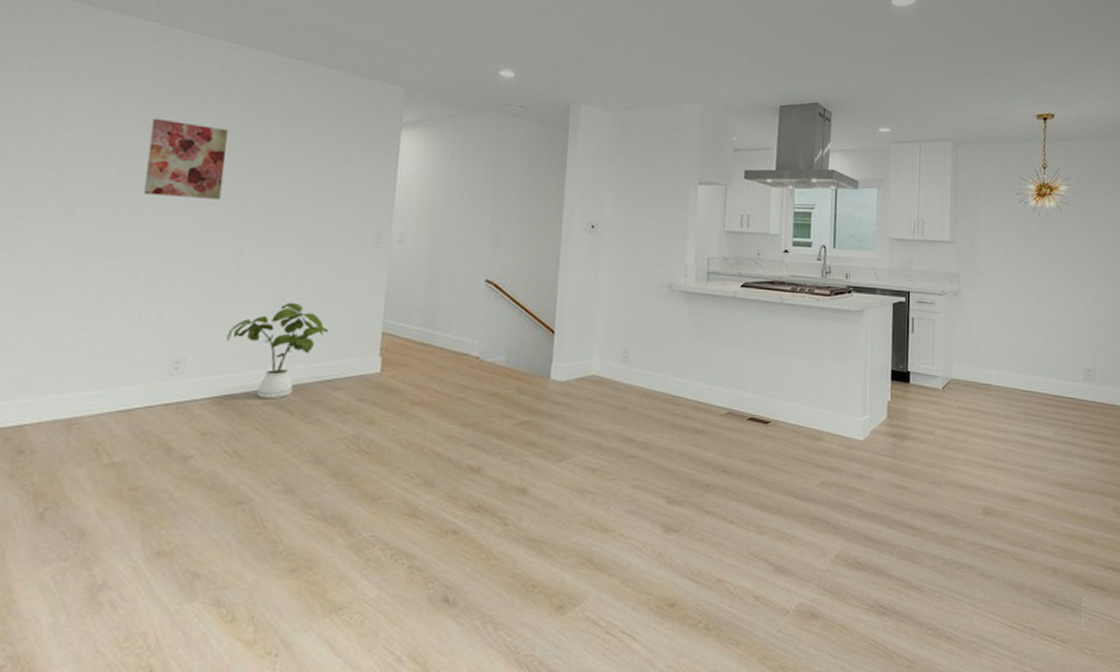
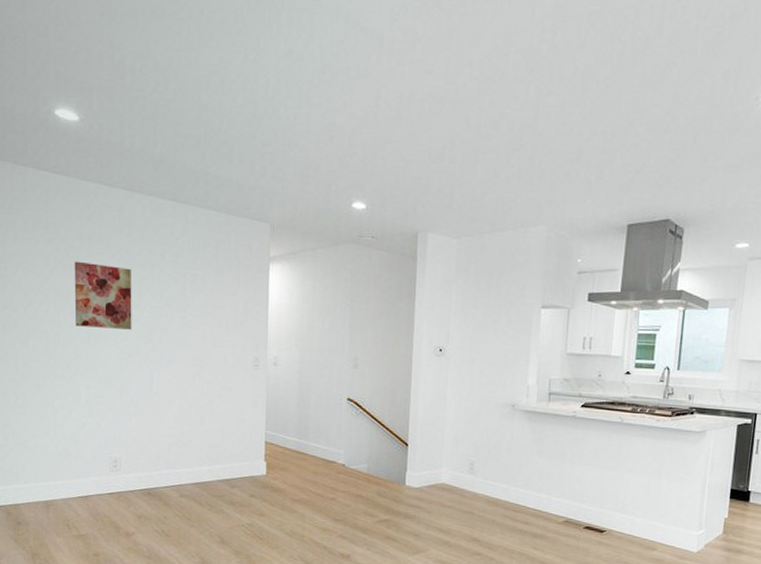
house plant: present [227,302,329,399] -> none [148,415,224,493]

